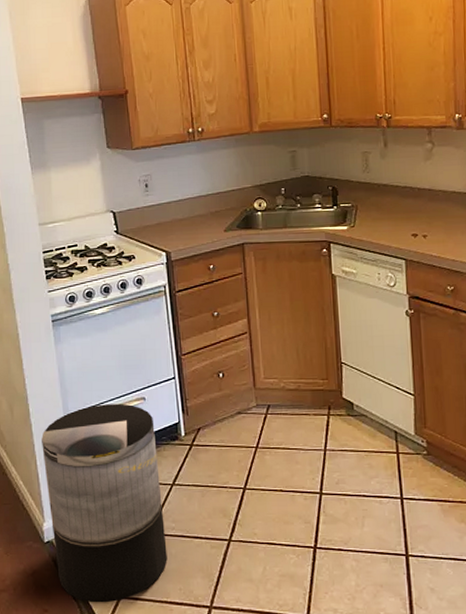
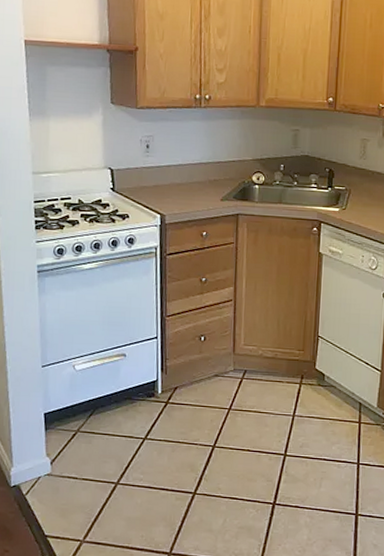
trash can: present [41,403,168,603] -> none [16,357,133,546]

